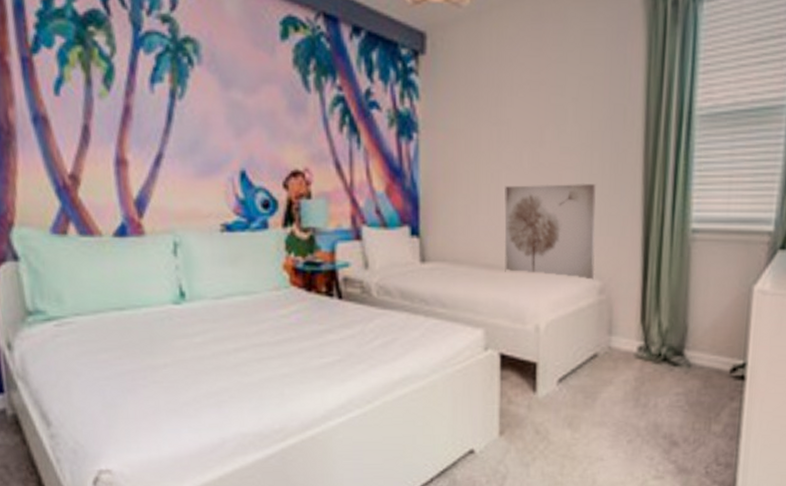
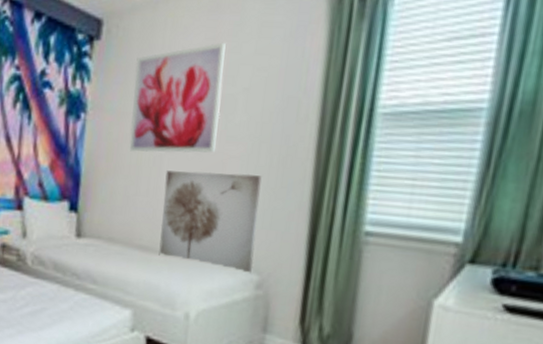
wall art: none [464,52,552,170] -> present [129,42,226,153]

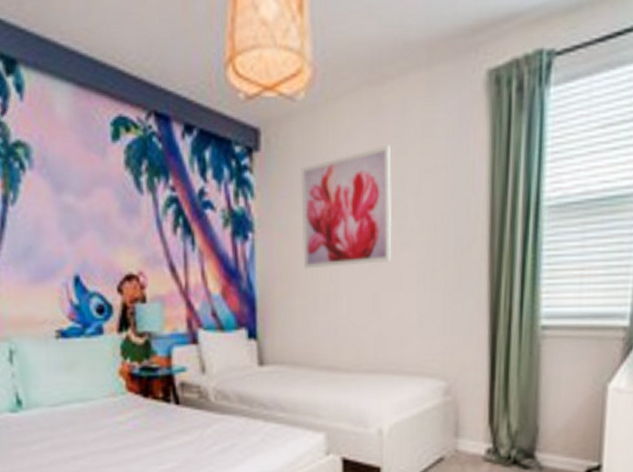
wall art: present [159,170,262,273] -> none [344,281,440,380]

